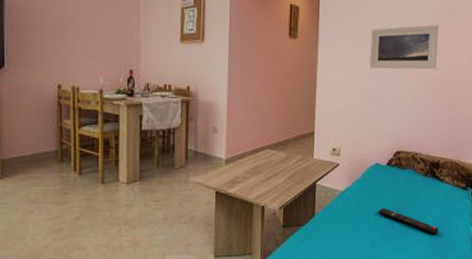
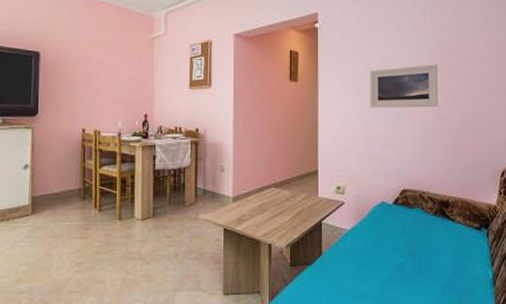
remote control: present [378,208,439,235] -> none [387,248,454,277]

